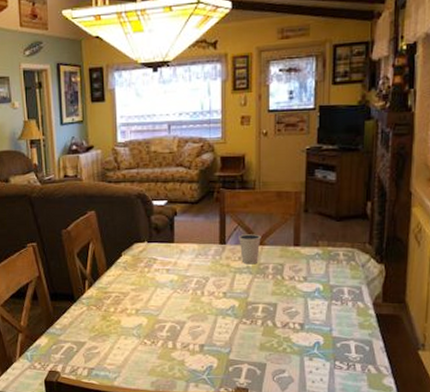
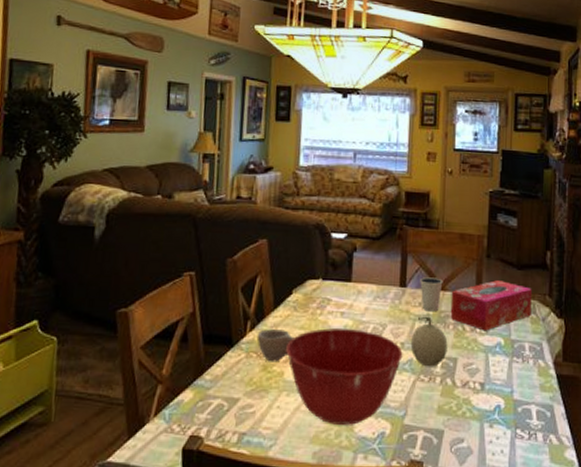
cup: none [94,286,127,313] -> present [256,329,294,362]
mixing bowl: none [121,283,225,361] -> present [286,328,403,425]
fruit: none [232,268,268,312] -> present [410,316,448,367]
tissue box: none [269,232,351,279] -> present [450,280,532,331]

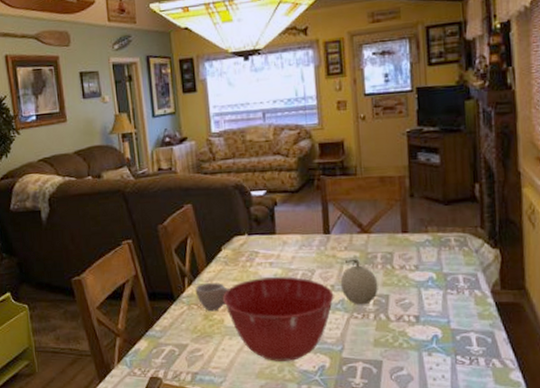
dixie cup: present [420,277,443,312] -> none [343,222,367,255]
tissue box: present [450,280,532,331] -> none [376,218,463,268]

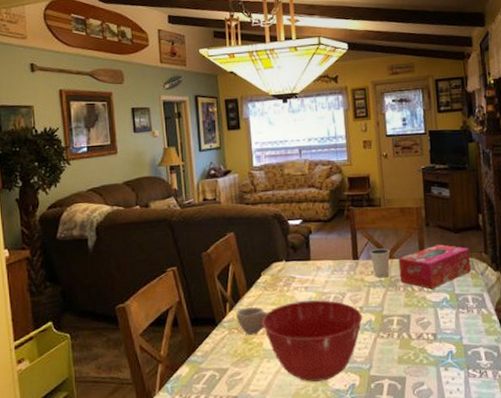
fruit: present [340,258,378,305] -> none [368,282,401,325]
dixie cup: none [343,222,367,255] -> present [370,248,390,278]
tissue box: none [376,218,463,268] -> present [398,244,471,290]

